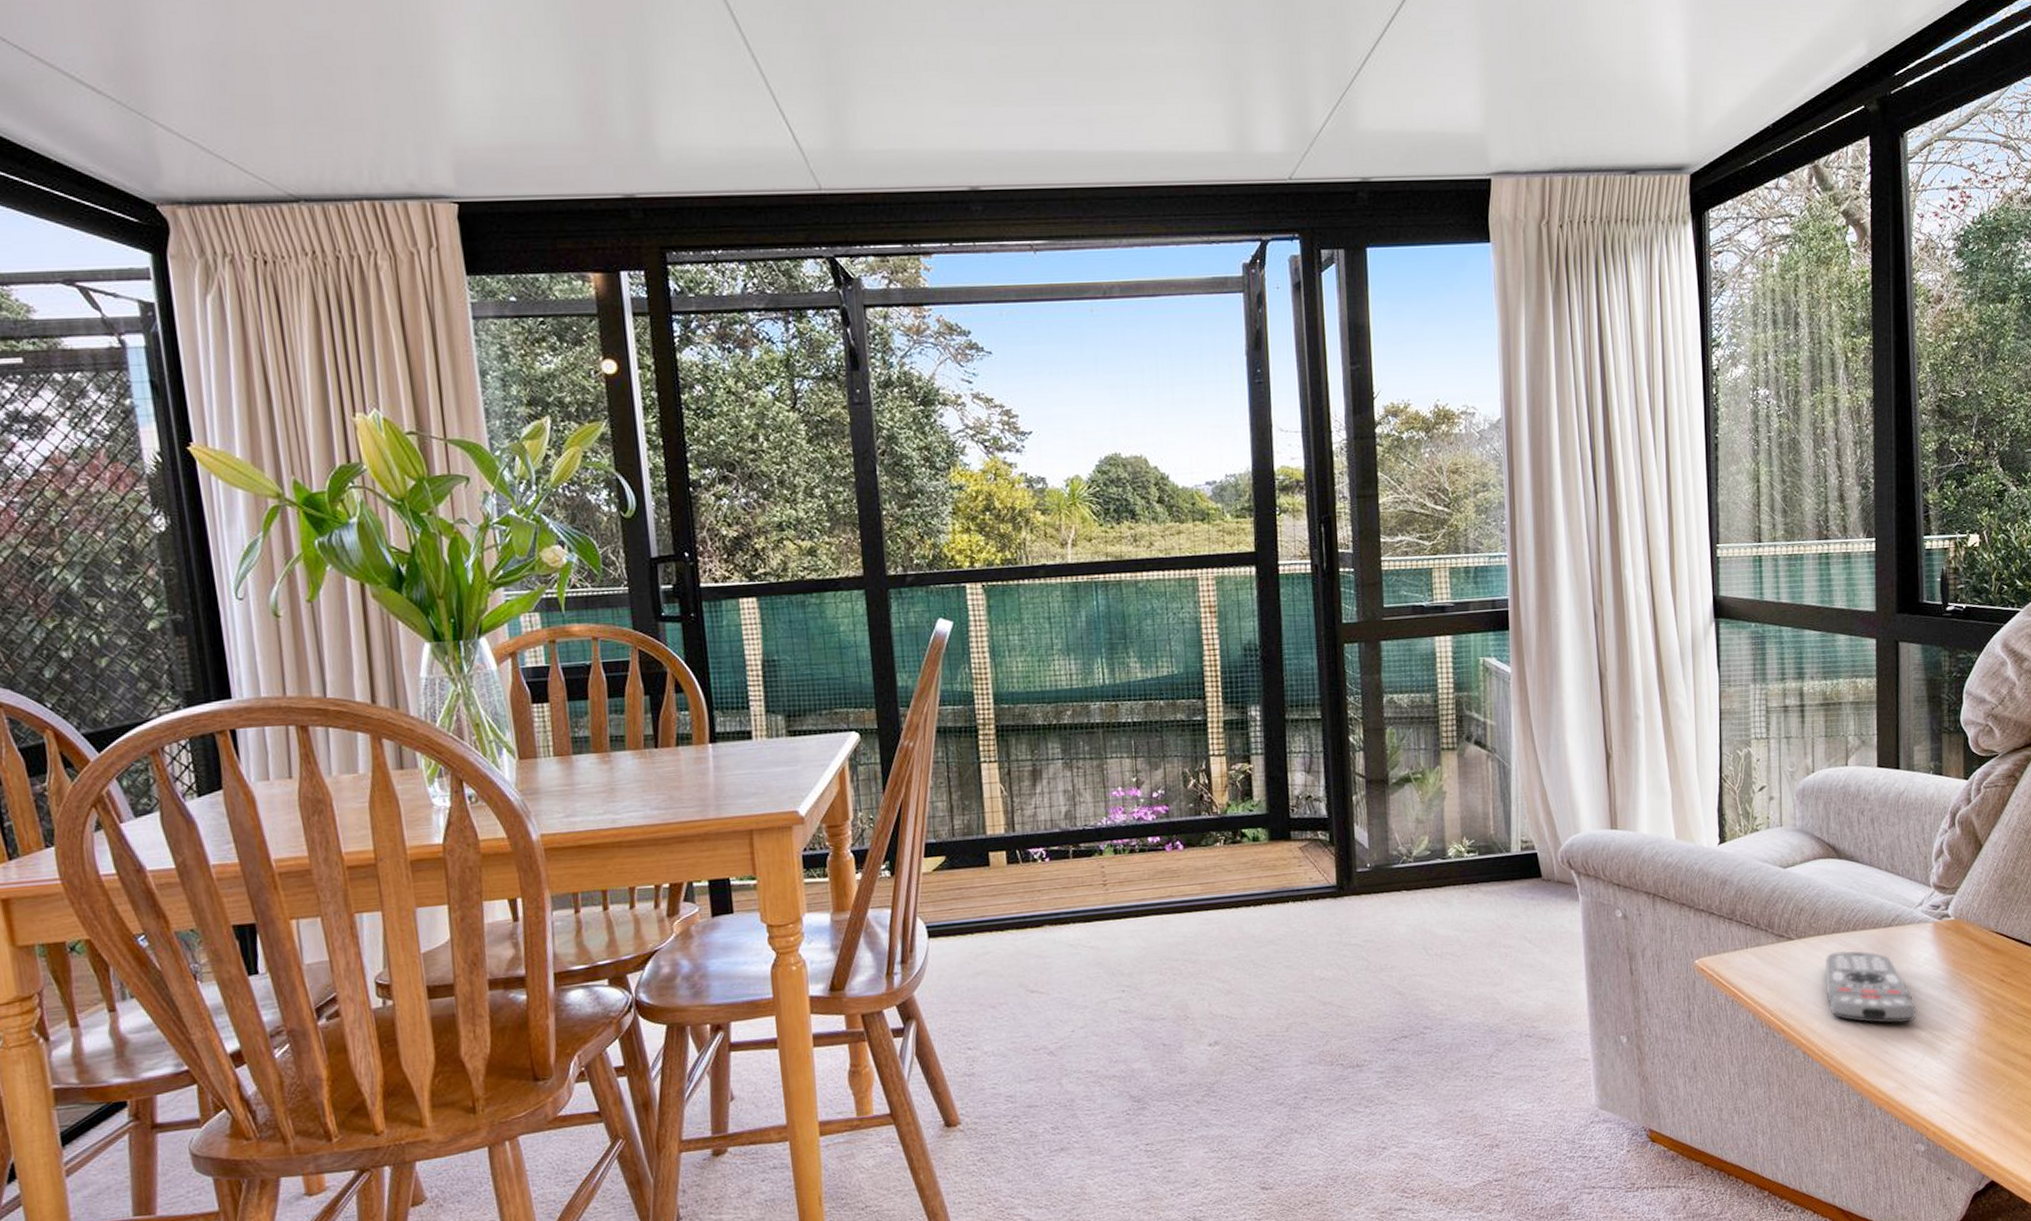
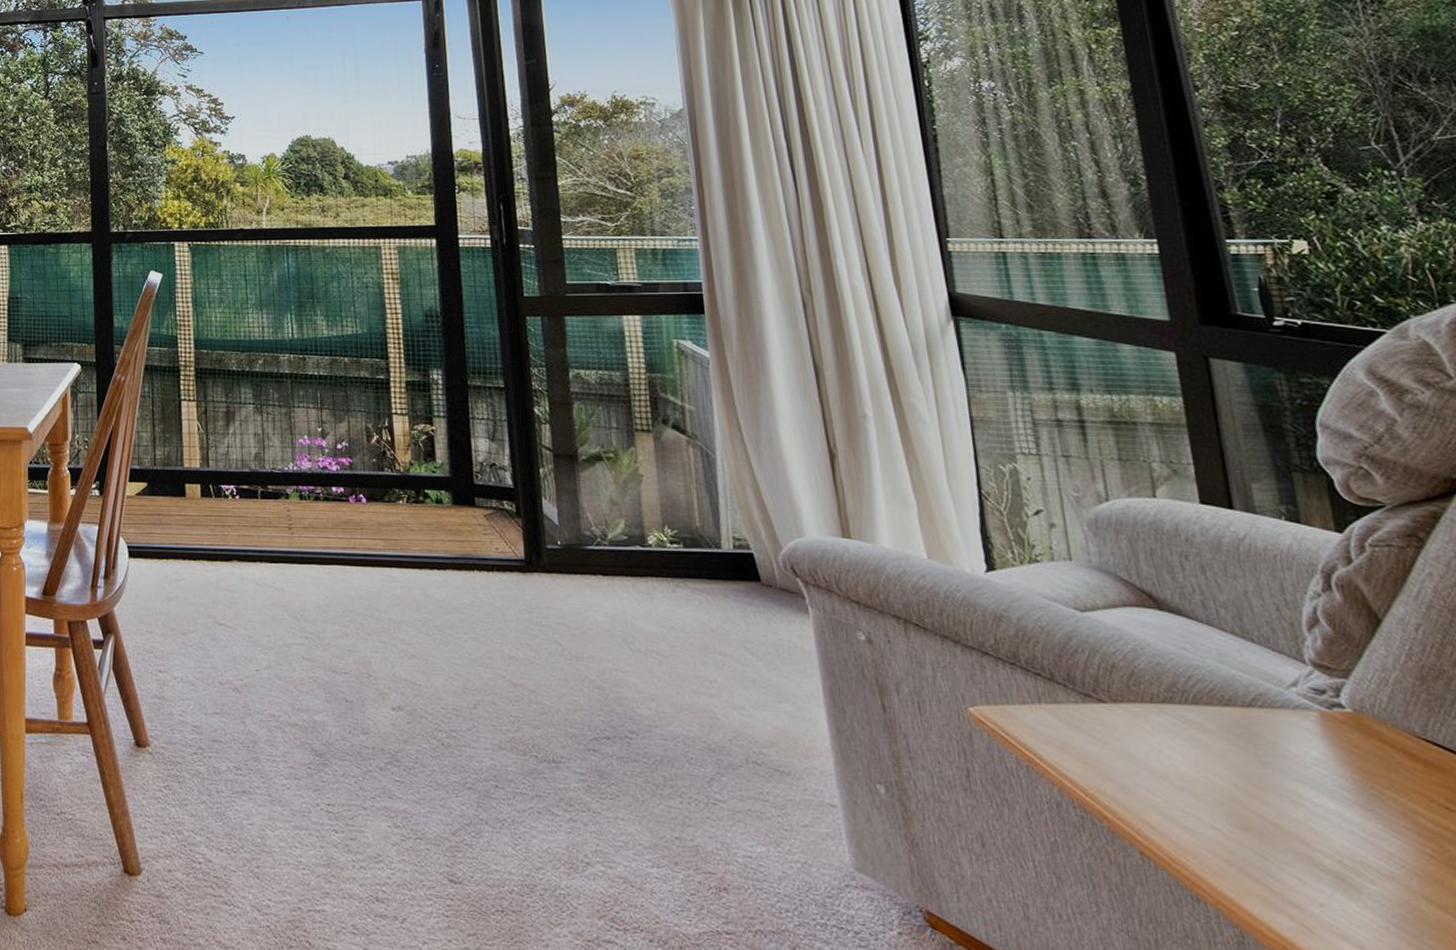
remote control: present [1825,950,1917,1024] -> none [1157,728,1313,841]

